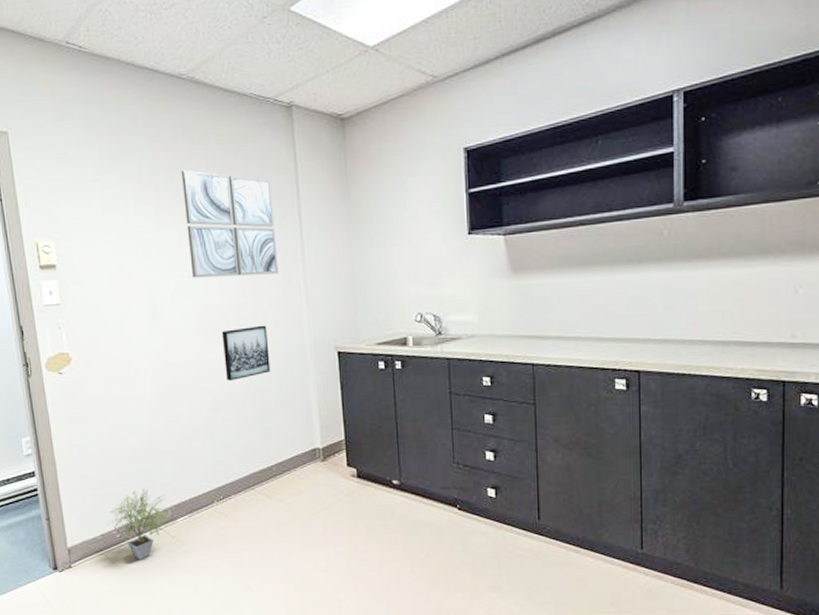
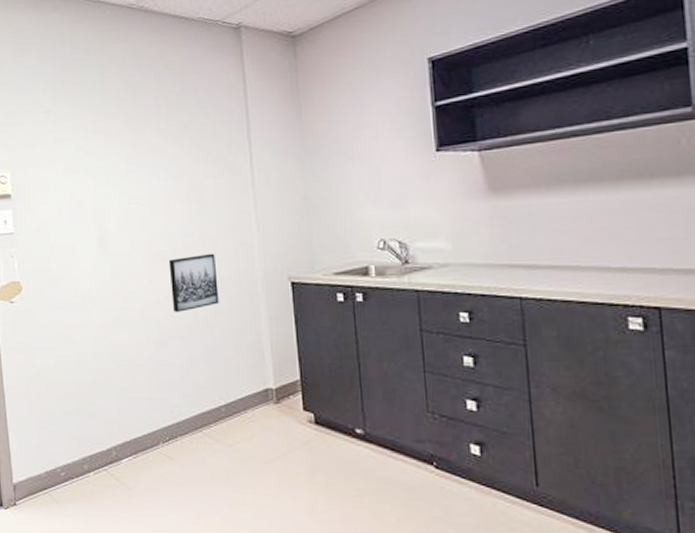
potted plant: present [107,488,171,561] -> none [52,425,116,503]
wall art: present [181,169,279,278] -> none [130,96,227,205]

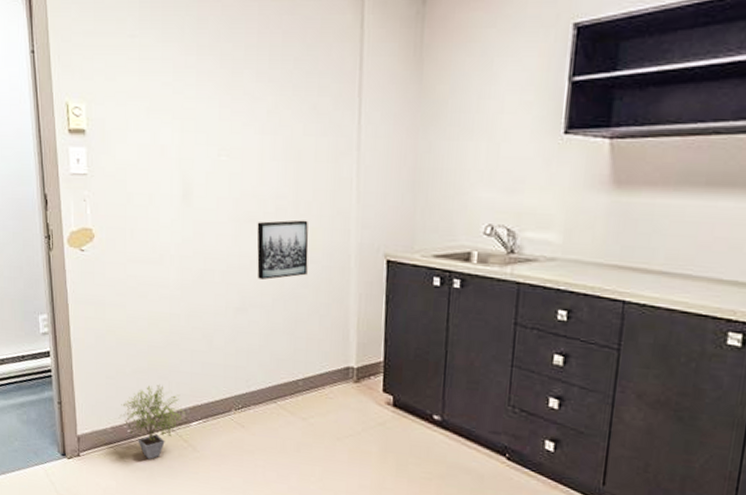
potted plant: none [52,425,116,503] -> present [118,385,186,460]

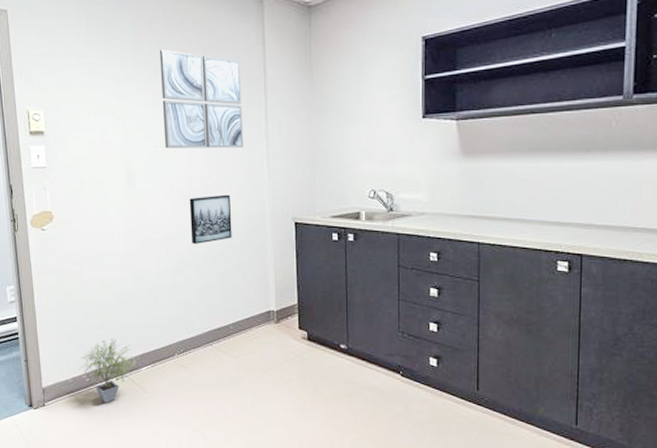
wall art: none [228,29,330,162] -> present [159,49,244,148]

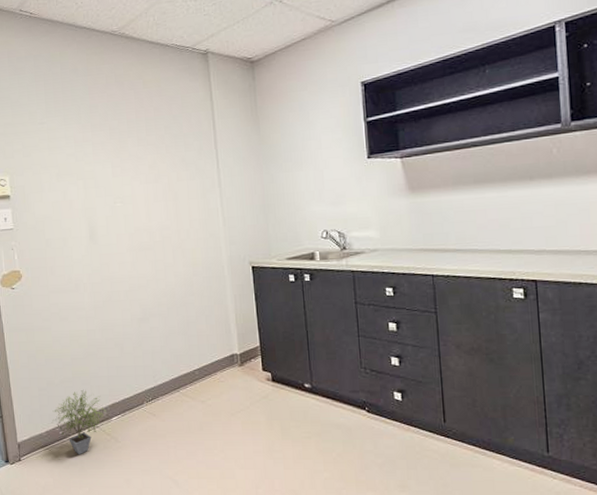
wall art: present [159,49,244,148] -> none [114,111,198,204]
wall art: present [189,194,232,244] -> none [149,244,192,293]

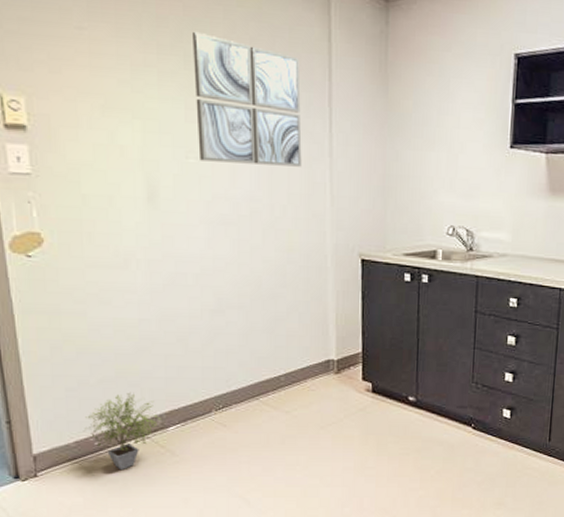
wall art: none [114,111,198,204] -> present [191,31,302,167]

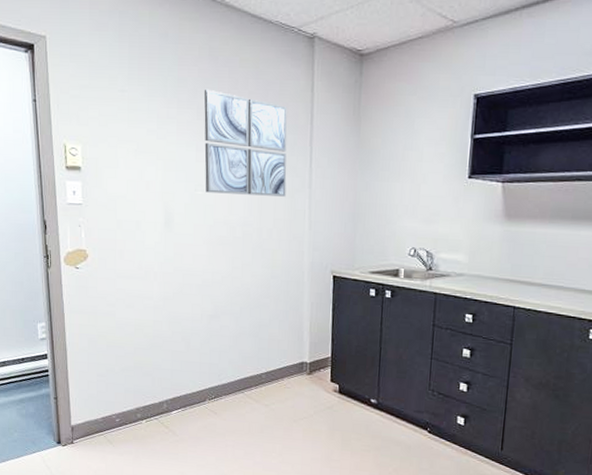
potted plant: present [83,393,161,471] -> none [108,381,167,444]

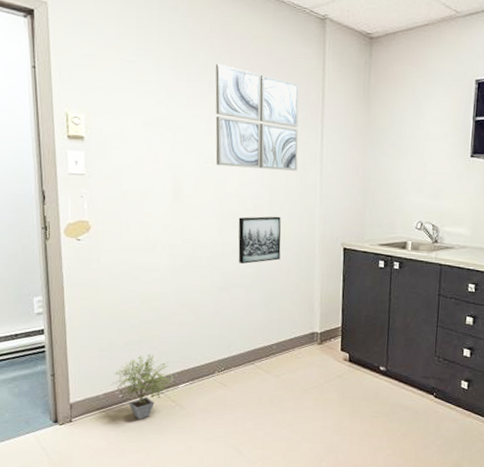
potted plant: none [108,381,167,444] -> present [111,354,174,420]
wall art: none [227,243,270,292] -> present [238,216,281,264]

